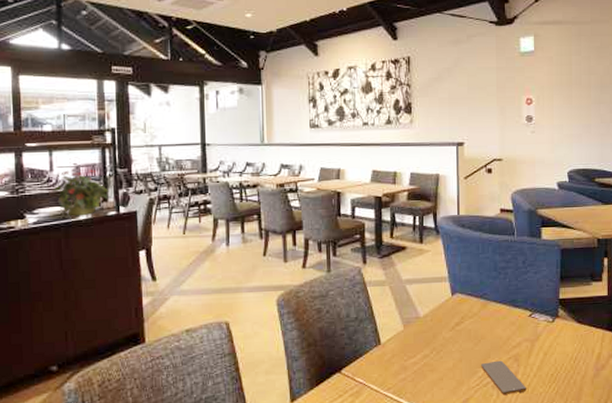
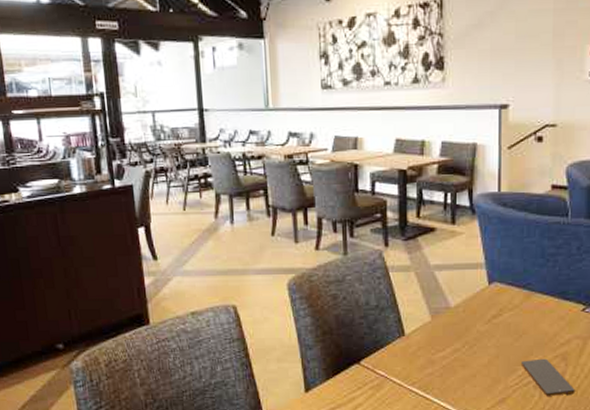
potted plant: present [51,169,110,217] -> none [43,139,103,190]

